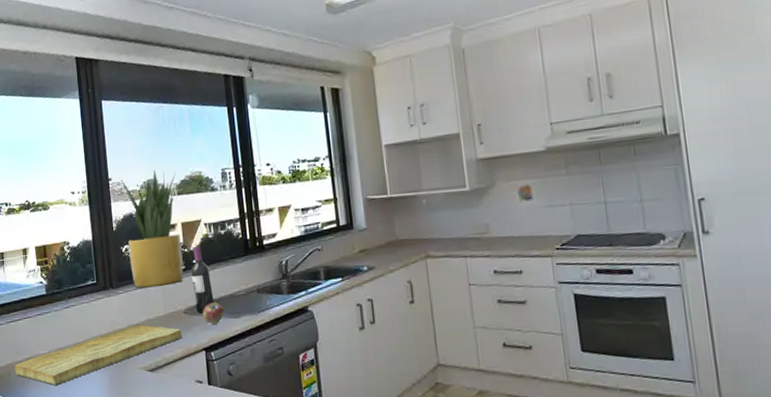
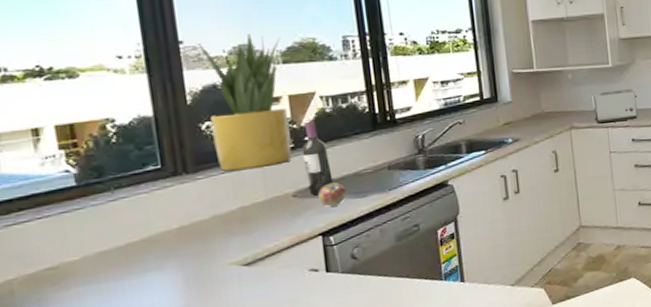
cutting board: present [14,323,182,385] -> none [21,212,291,298]
toaster: none [448,214,500,254] -> present [592,89,638,125]

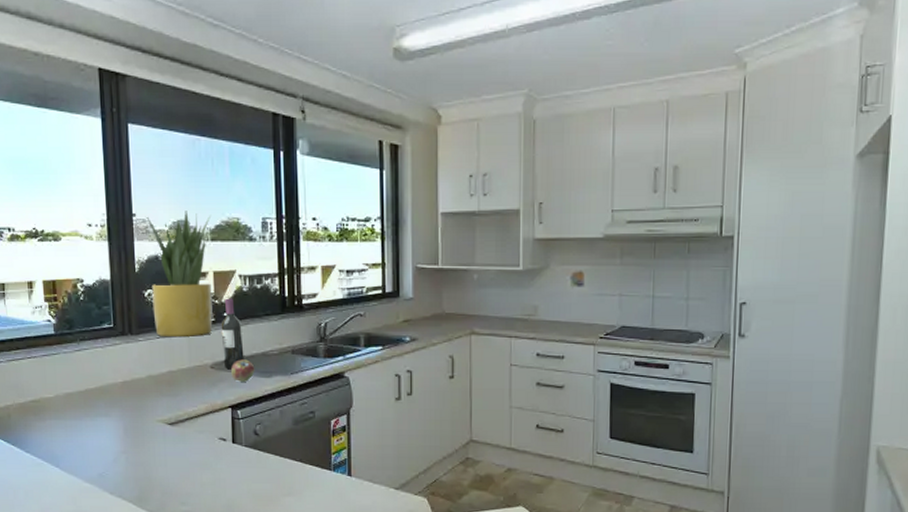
toaster: present [592,89,638,125] -> none [497,297,548,334]

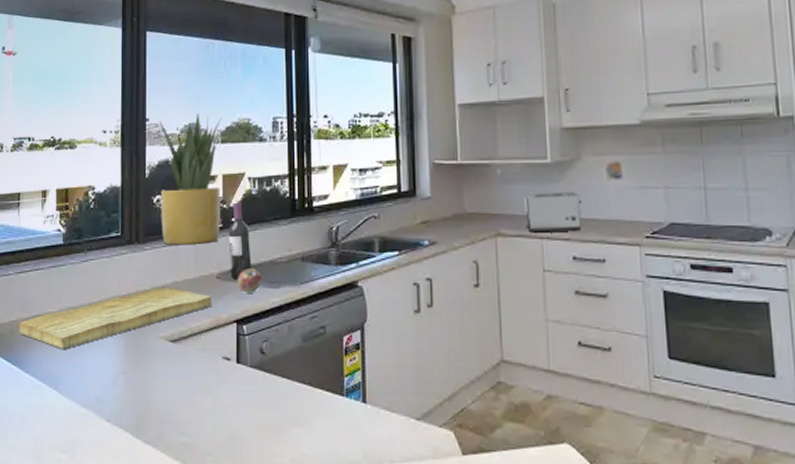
cutting board: none [15,374,207,431] -> present [19,286,212,349]
toaster: none [497,297,548,334] -> present [524,192,583,234]

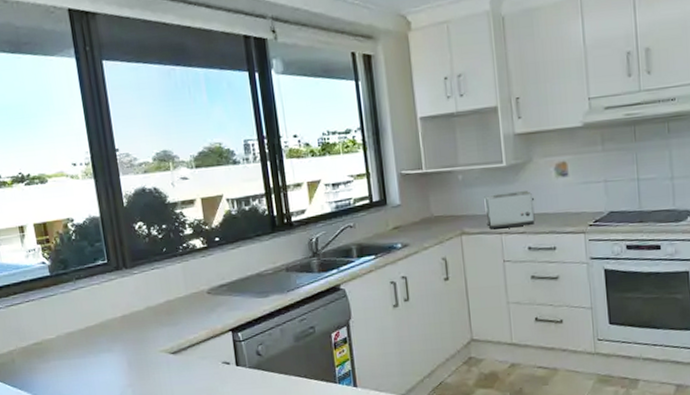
cutting board: present [19,286,212,349] -> none [18,305,207,371]
planter: present [159,113,221,246] -> none [129,140,205,268]
wine bottle: present [228,202,251,280] -> none [213,222,240,294]
fruit: present [237,268,263,293] -> none [227,282,252,305]

